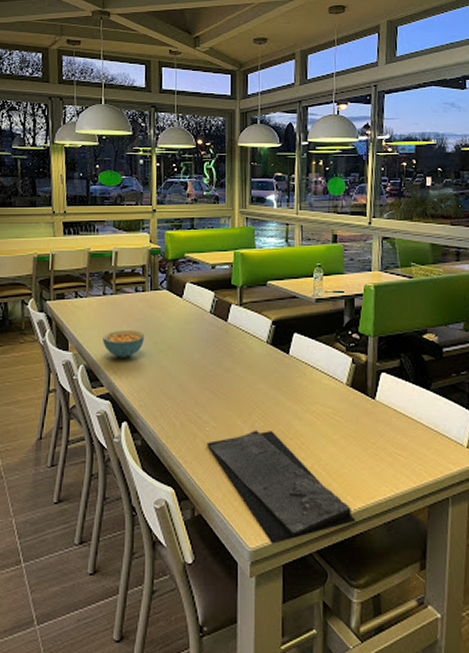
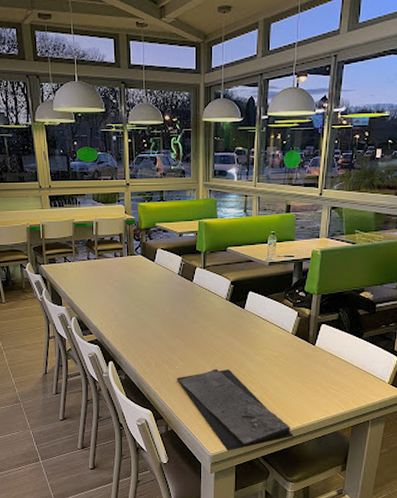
cereal bowl: present [103,330,145,358] -> none [89,289,124,311]

